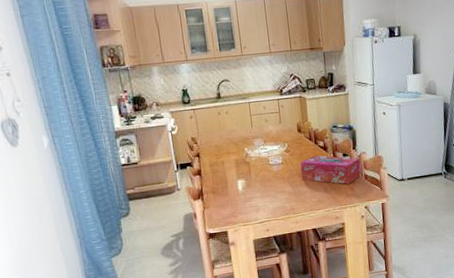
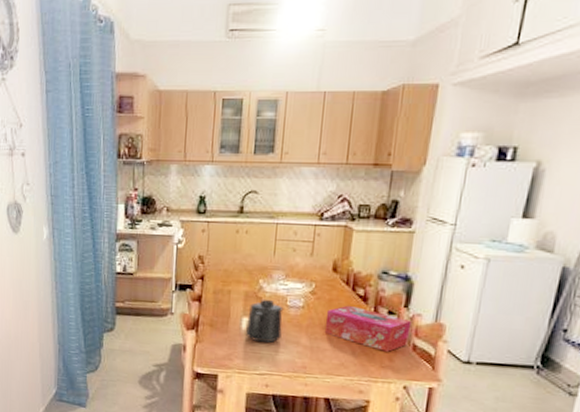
mug: none [241,162,271,198] -> present [245,299,284,343]

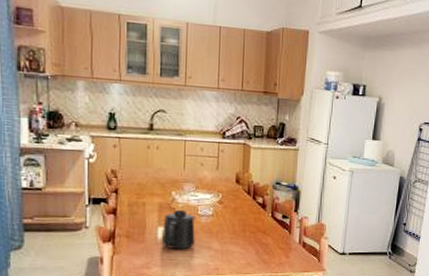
tissue box: present [324,305,412,352] -> none [232,212,301,250]

